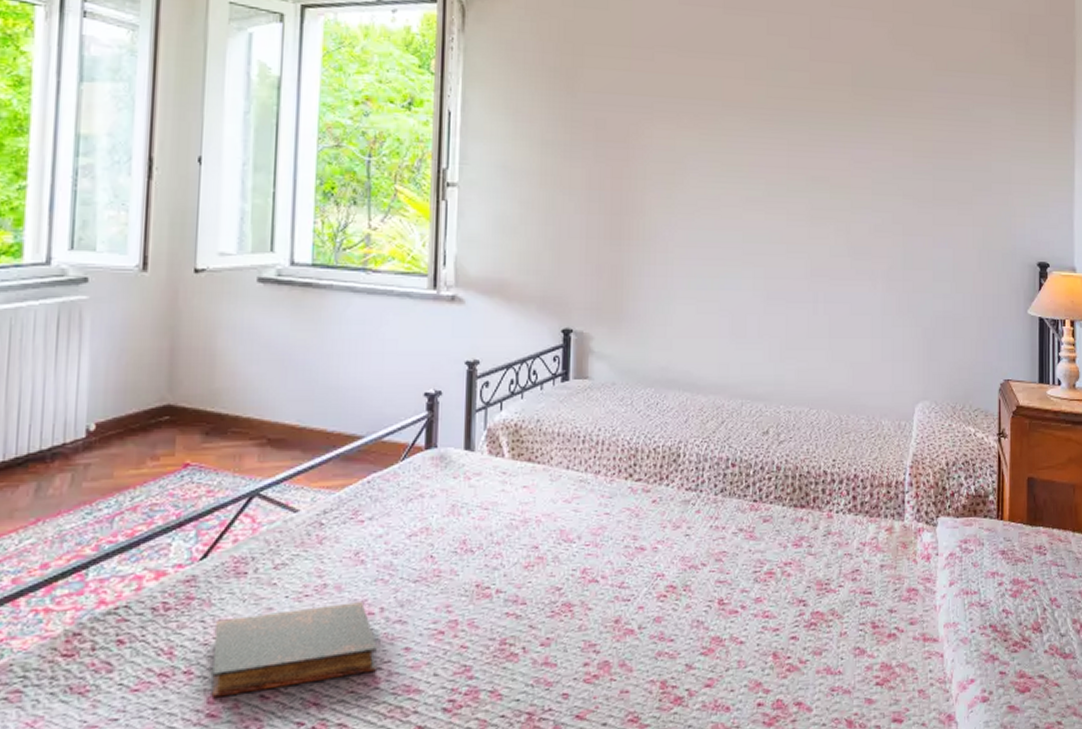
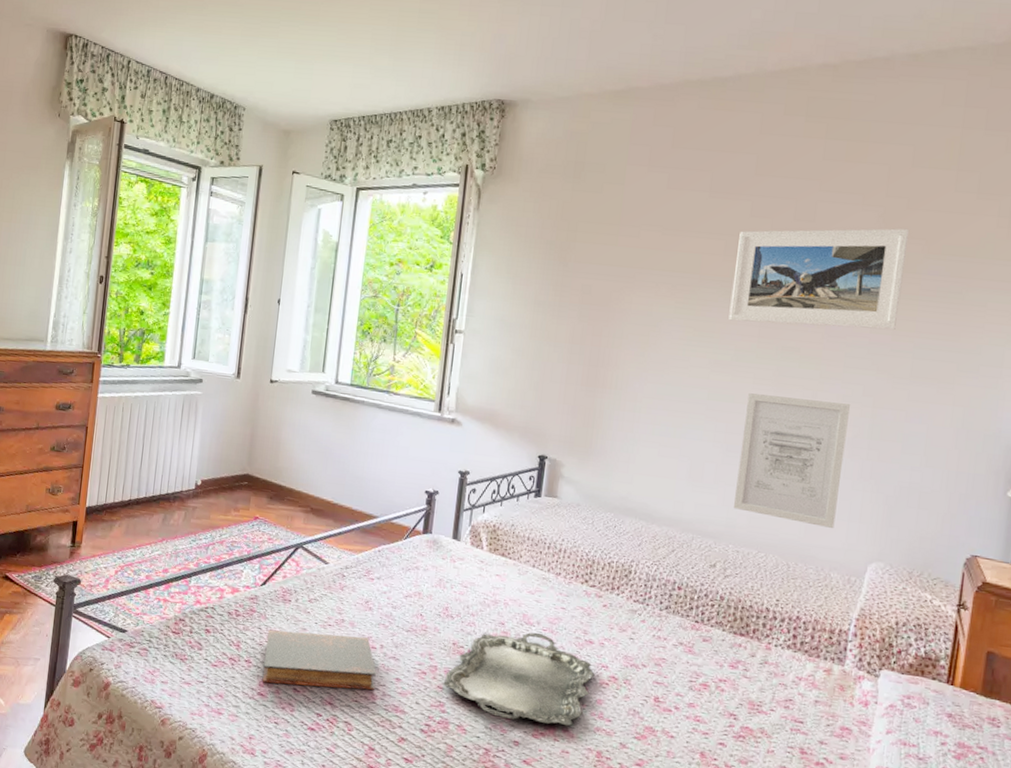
serving tray: none [467,549,650,668] -> present [443,632,595,726]
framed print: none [756,44,918,152] -> present [728,228,910,330]
wall art: none [781,231,883,372] -> present [734,393,851,529]

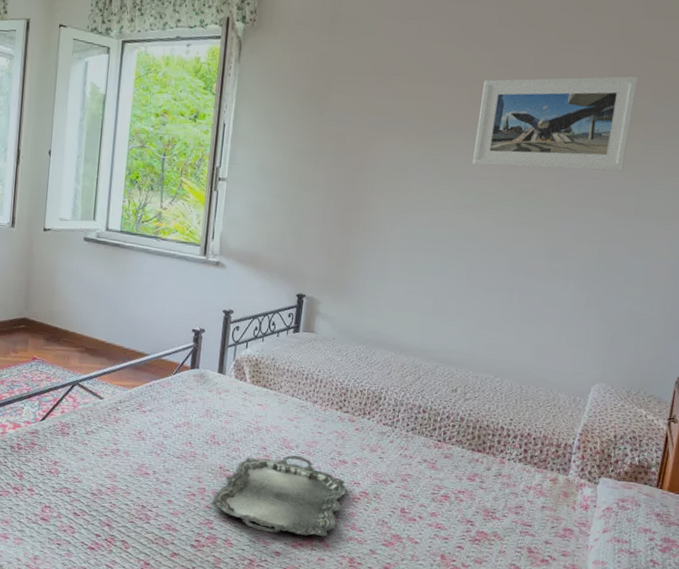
book: present [262,629,377,691] -> none [44,460,151,512]
wall art: present [734,393,851,529] -> none [474,232,581,355]

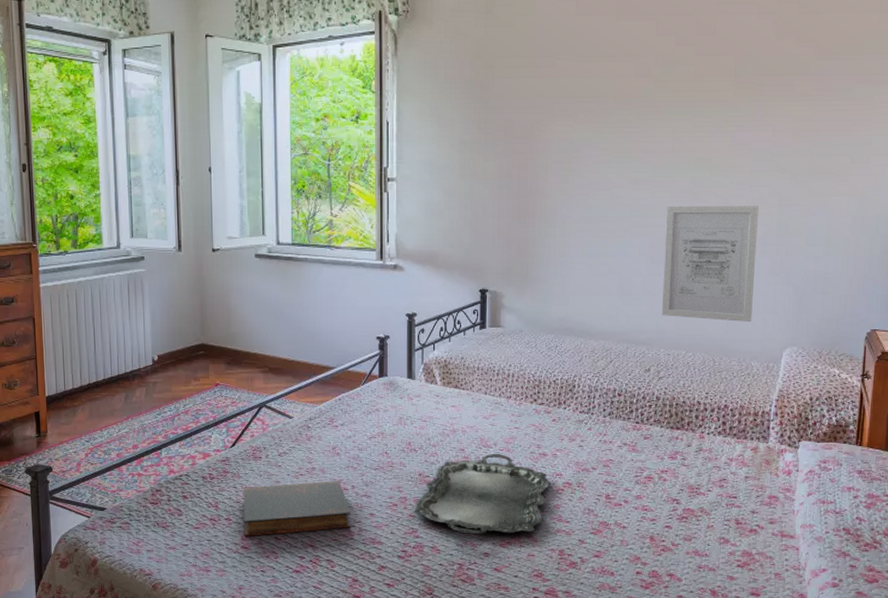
book: none [44,460,151,512] -> present [243,481,352,537]
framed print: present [472,76,639,172] -> none [643,32,802,139]
wall art: none [474,232,581,355] -> present [662,206,760,323]

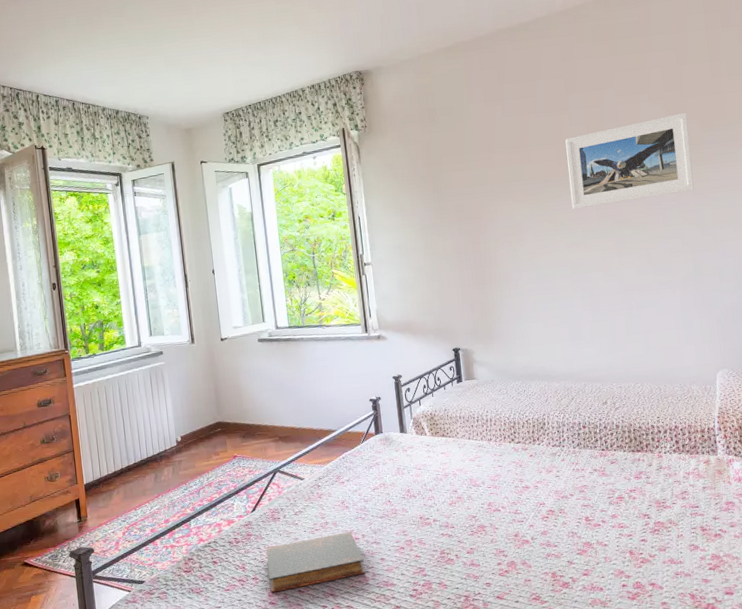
serving tray: present [414,453,551,534] -> none [419,490,536,568]
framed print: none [643,32,802,139] -> present [565,112,694,210]
wall art: present [662,206,760,323] -> none [600,254,686,355]

